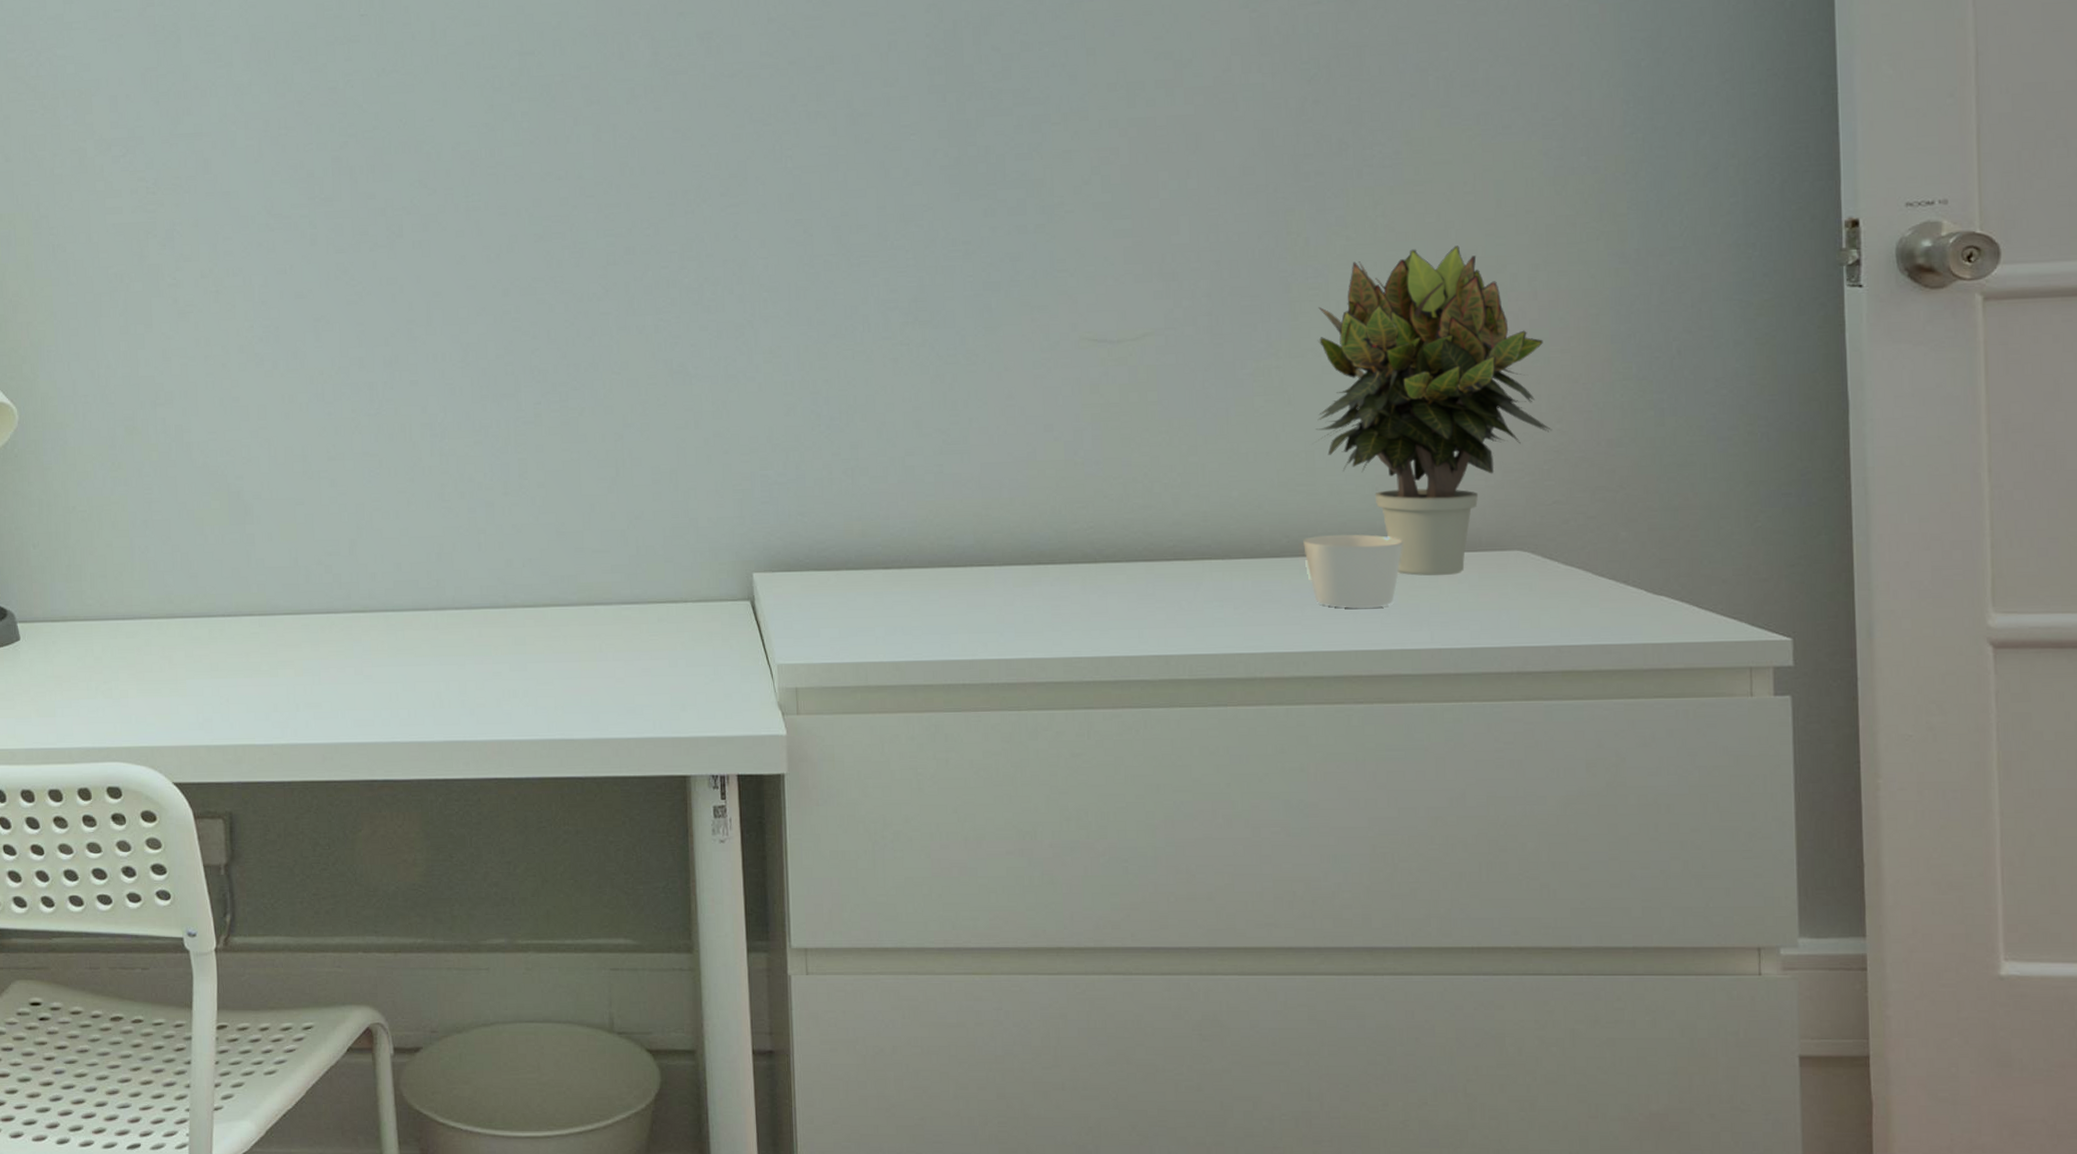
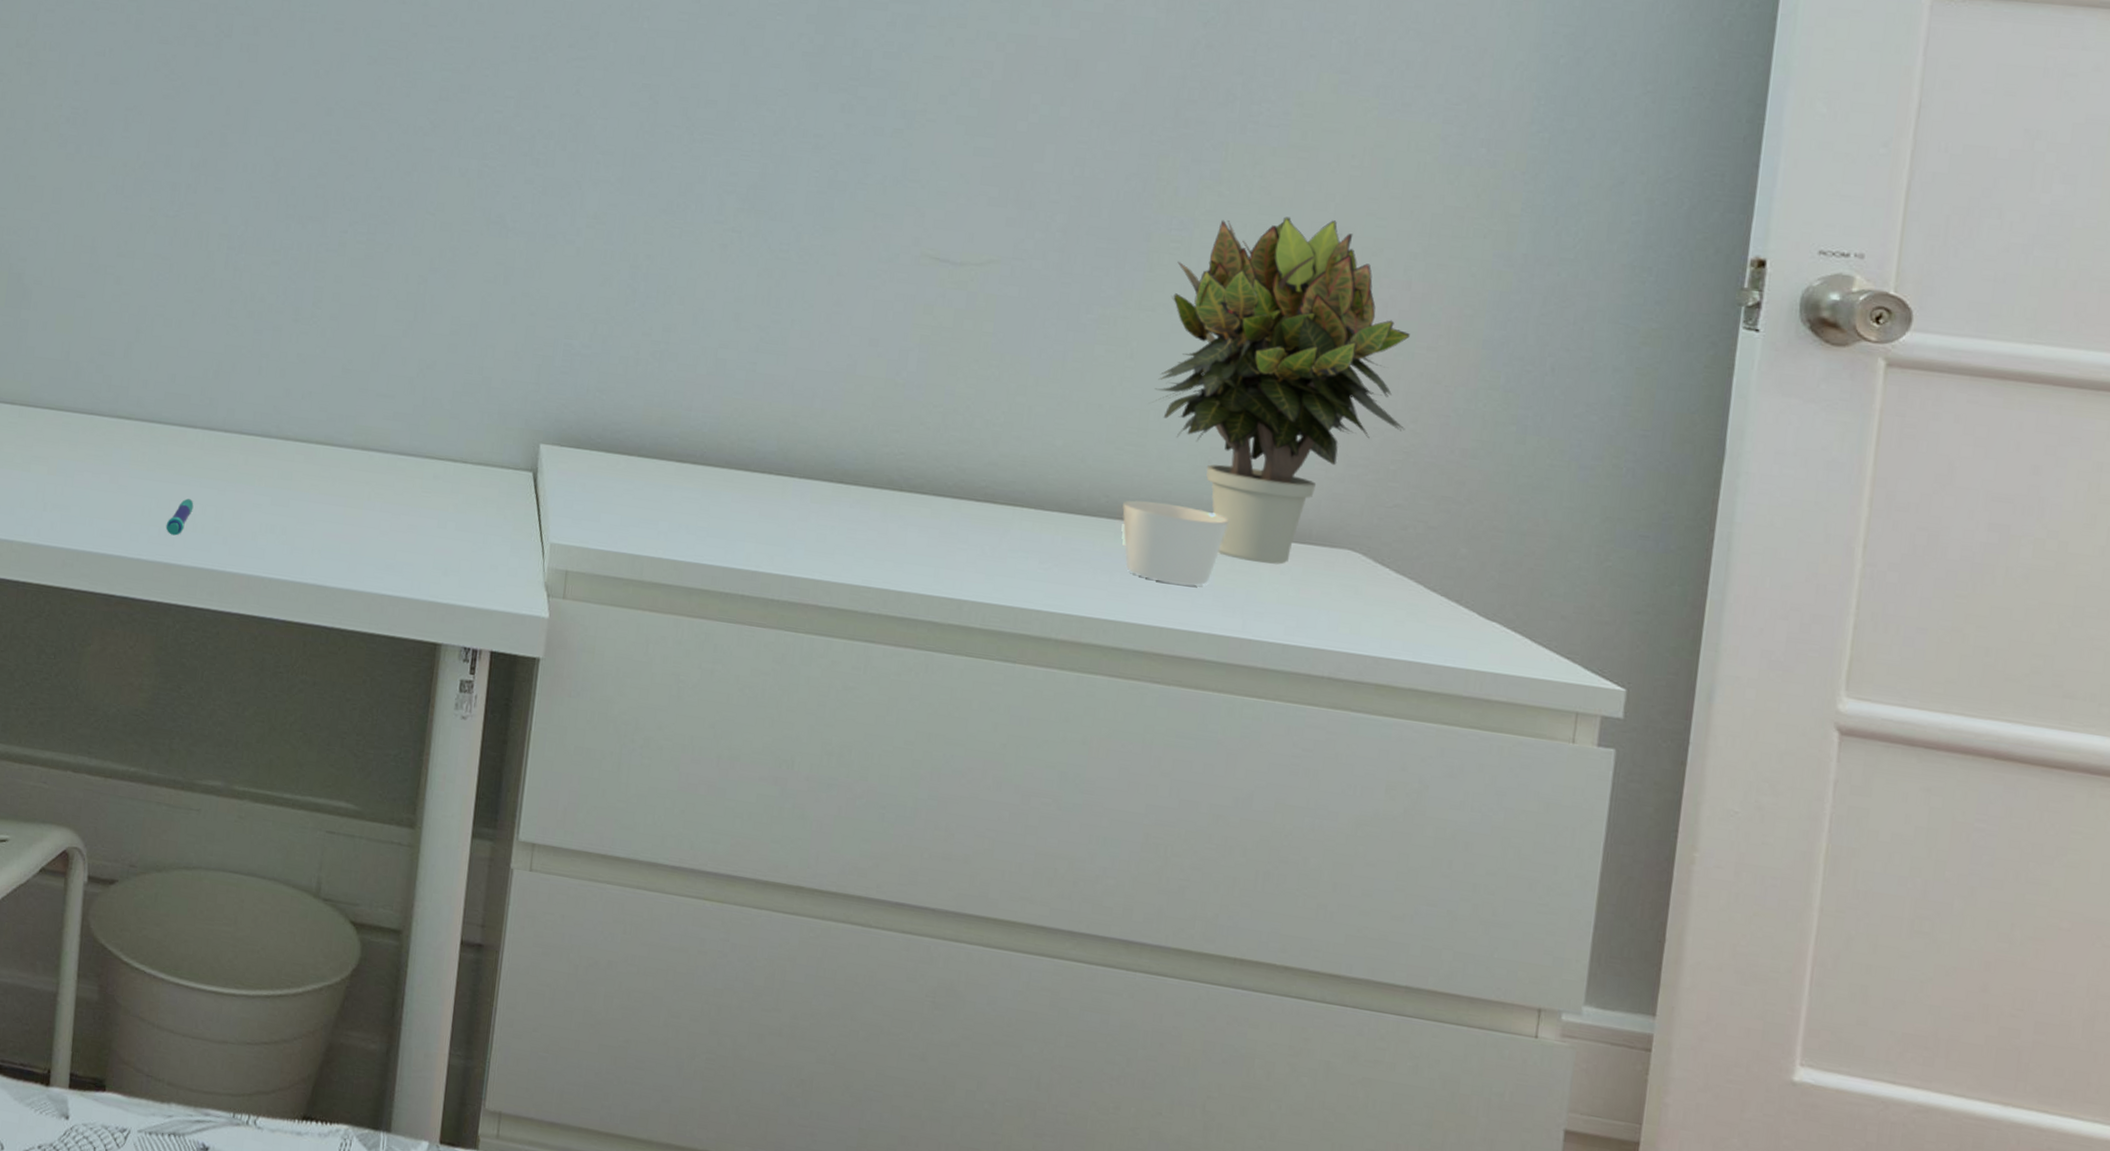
pen: none [414,678,438,715] -> present [165,499,194,536]

